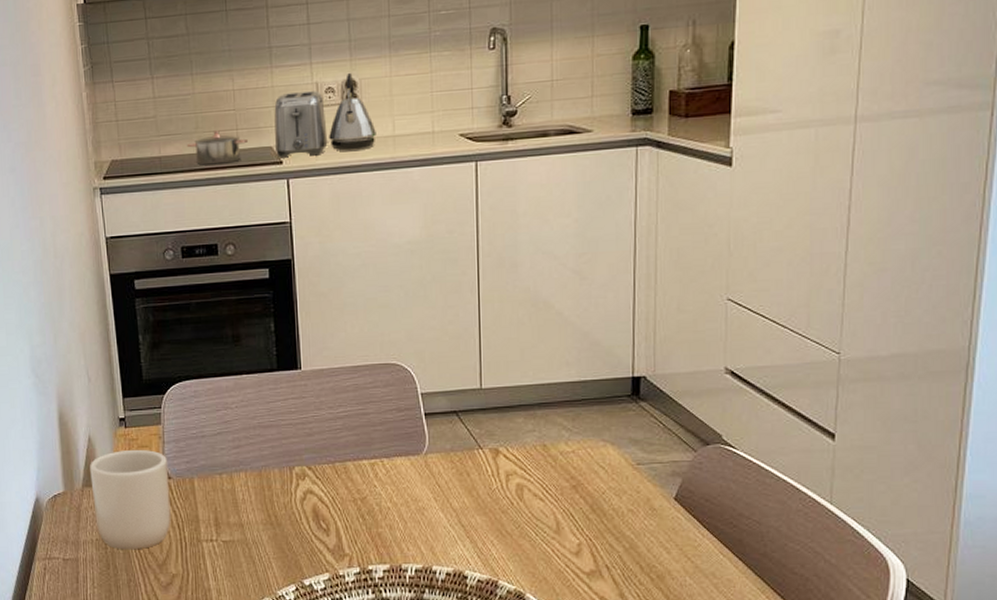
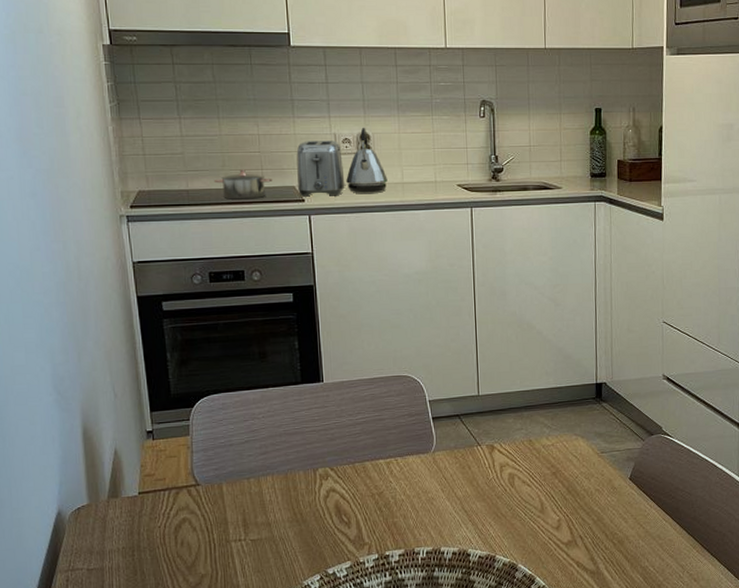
mug: present [90,449,171,550] -> none [116,459,200,556]

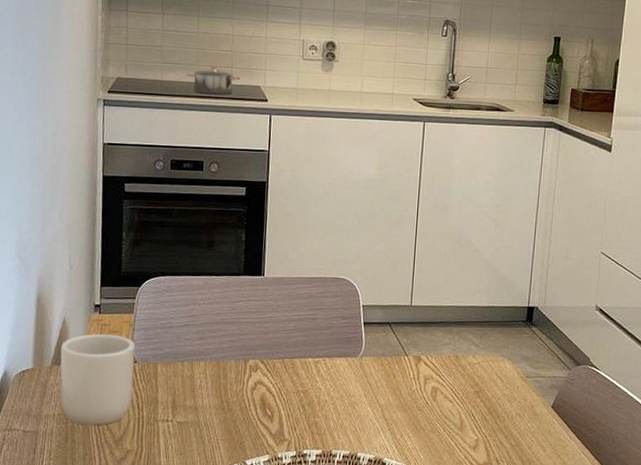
mug: none [116,459,200,556] -> present [59,333,136,426]
toaster: present [296,141,345,197] -> none [263,44,308,99]
kettle: present [346,128,388,194] -> none [308,37,348,100]

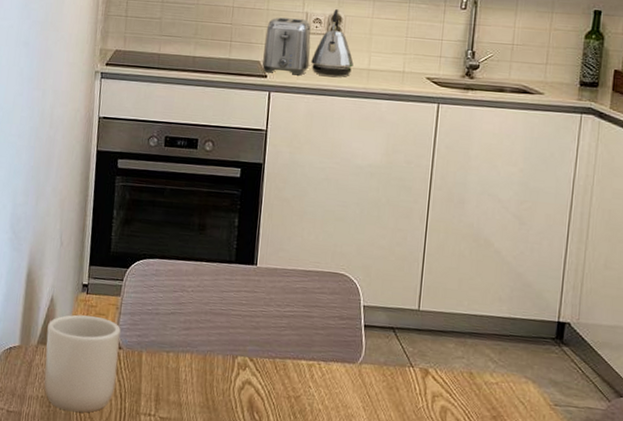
cooking pot: present [186,66,240,95] -> none [184,39,239,70]
toaster: none [263,44,308,99] -> present [262,17,311,76]
kettle: none [308,37,348,100] -> present [311,9,354,78]

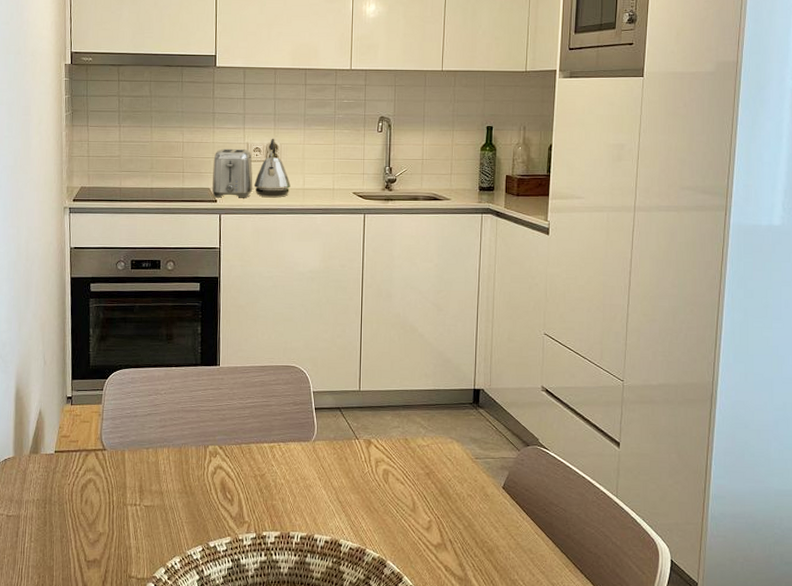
mug: present [43,314,121,413] -> none [37,423,105,510]

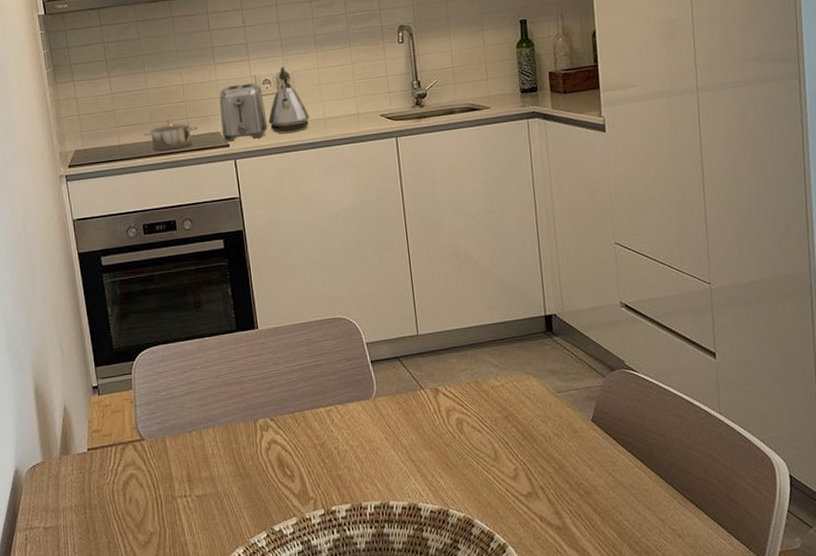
cooking pot: none [142,172,191,198] -> present [143,120,198,151]

